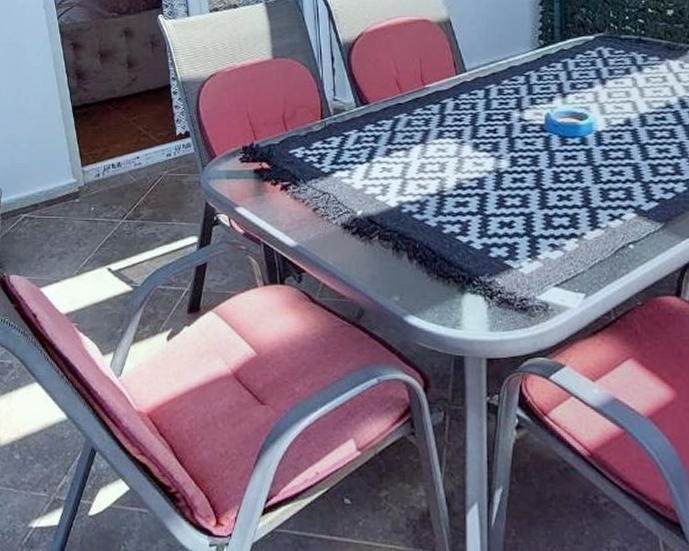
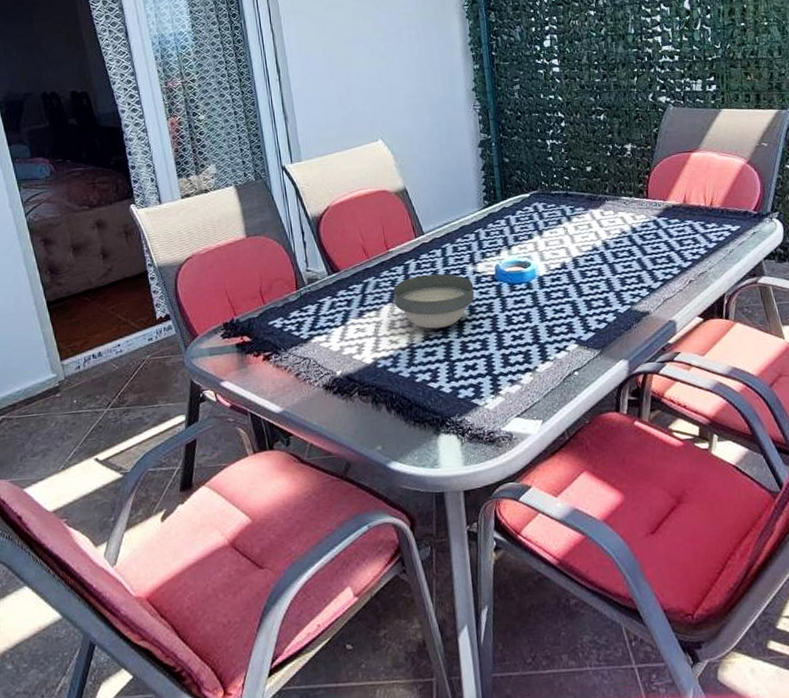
bowl: none [425,117,518,177] -> present [393,273,474,329]

